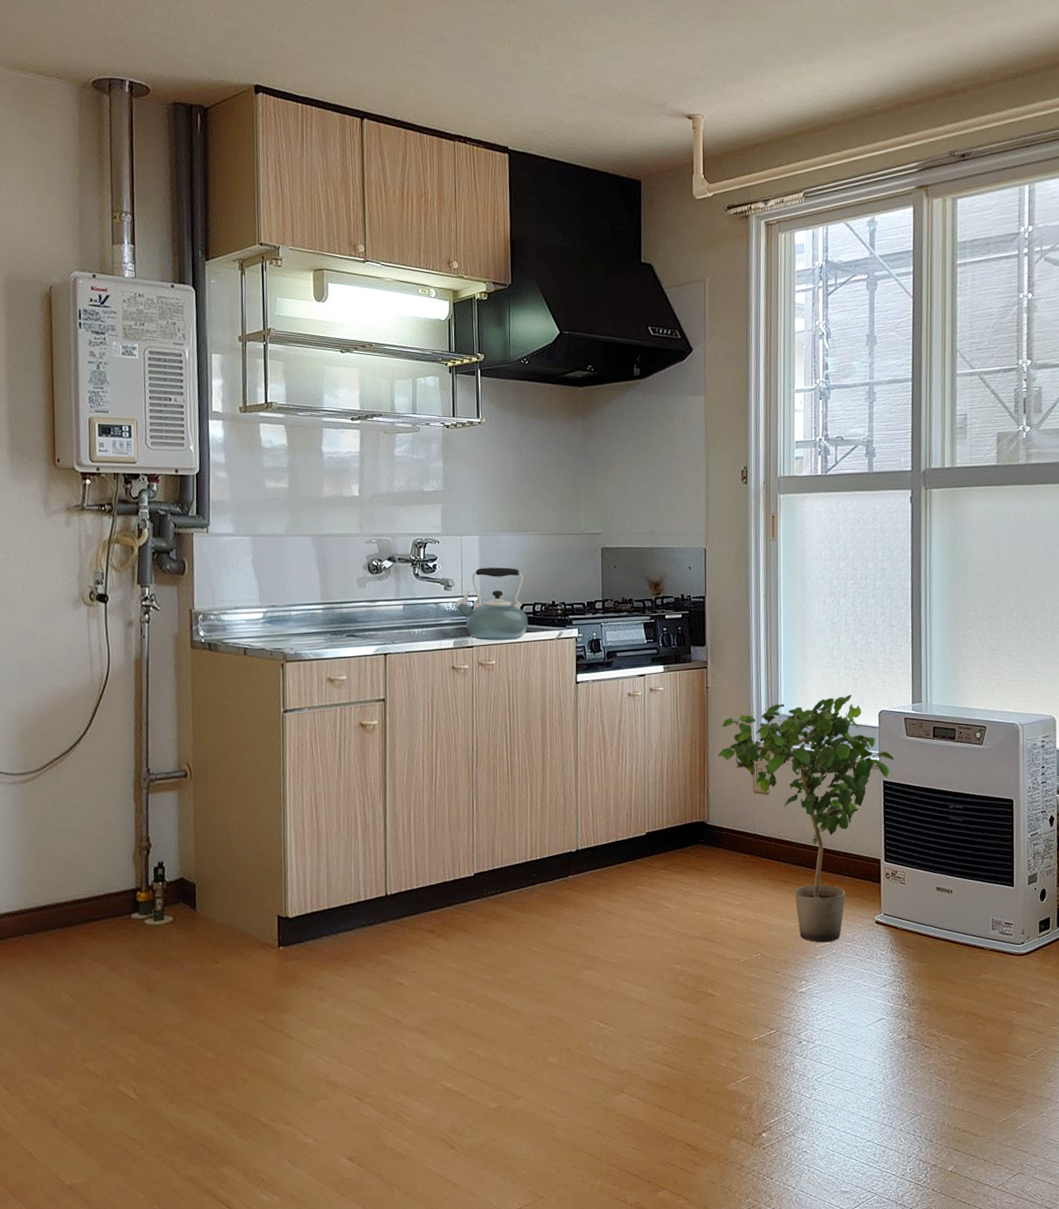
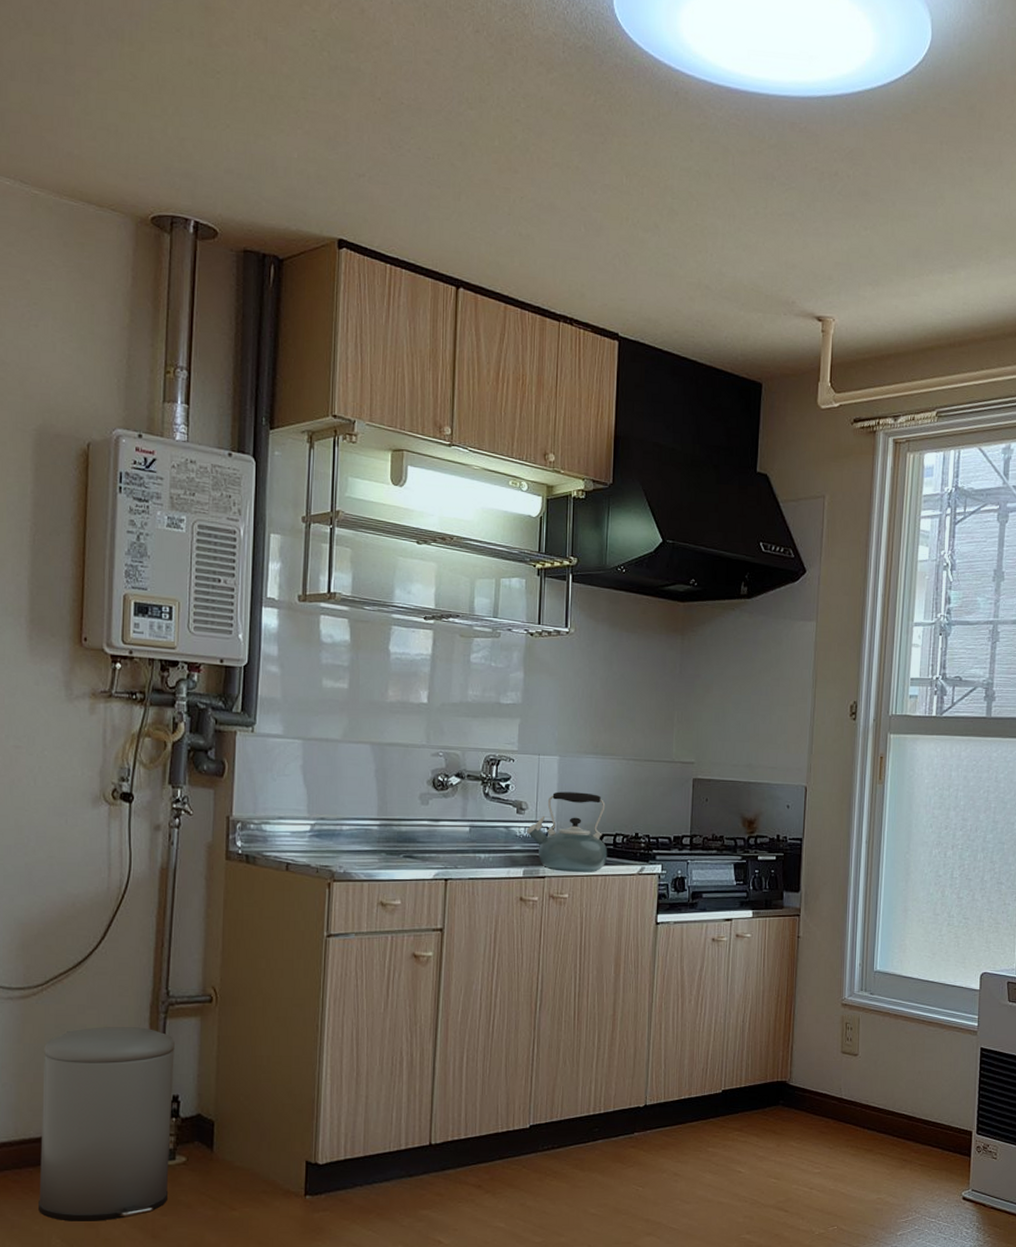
pedal bin: none [45,803,160,979] -> present [39,1027,175,1221]
potted plant: present [718,694,895,943] -> none [806,953,995,1218]

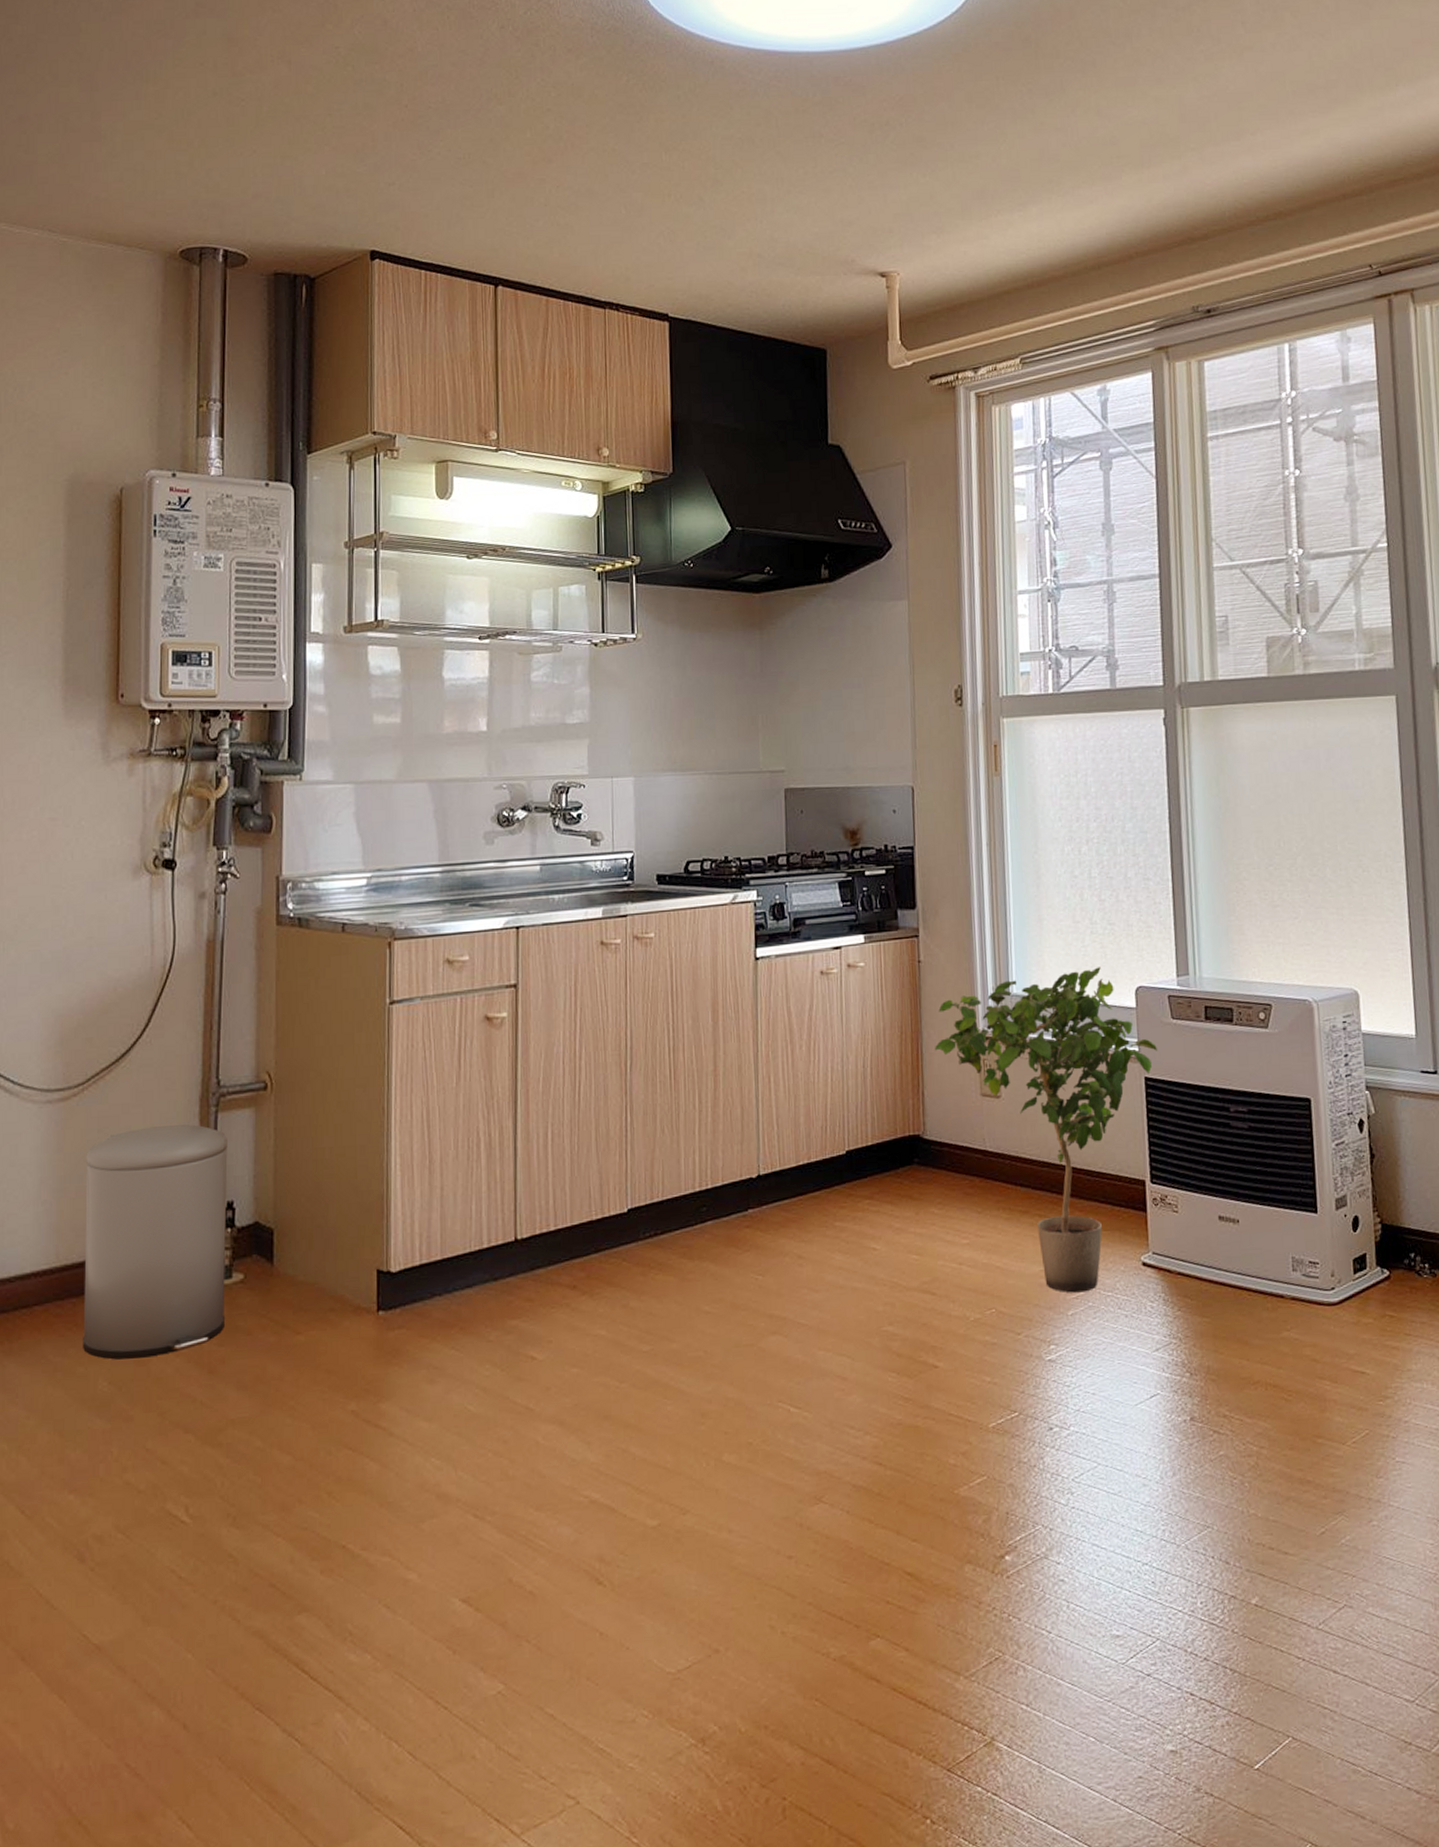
kettle: present [526,791,608,873] -> none [602,815,696,908]
potted plant: none [806,953,995,1218] -> present [935,967,1158,1293]

